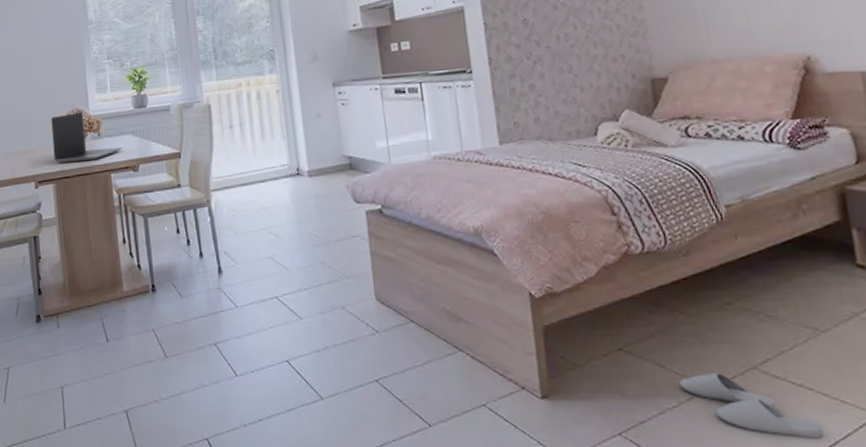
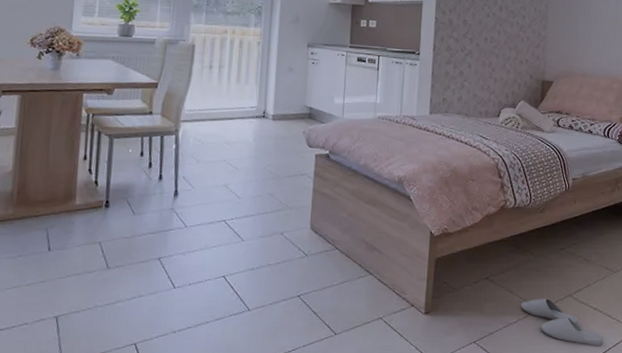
laptop computer: present [51,112,122,164] -> none [24,30,100,79]

